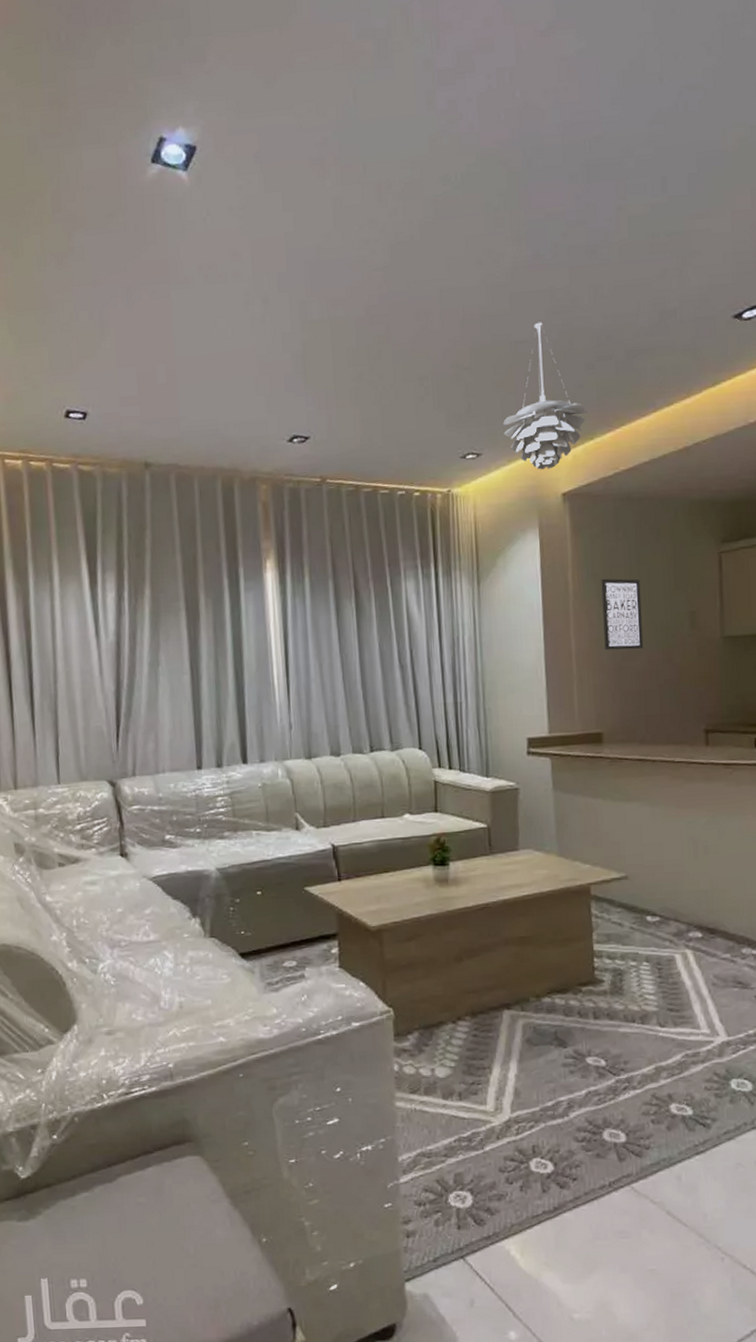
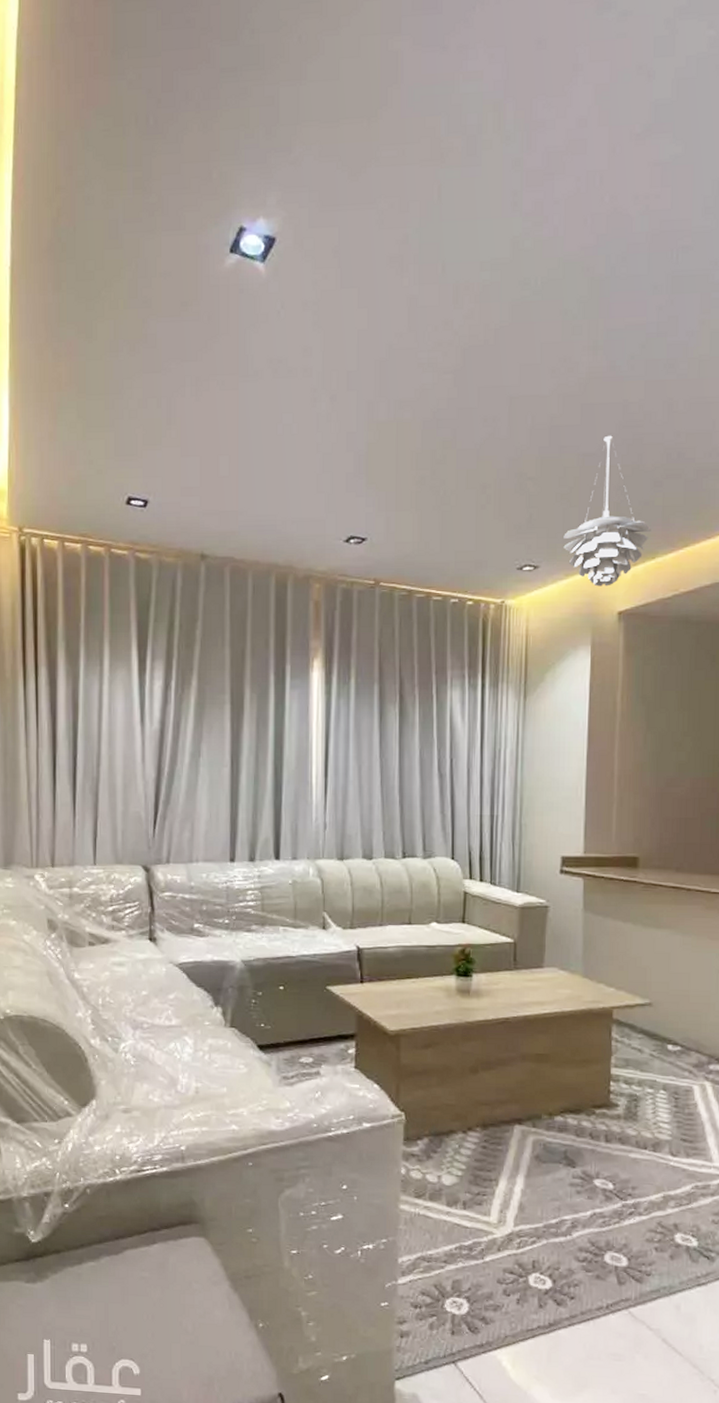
wall art: present [601,578,644,651] -> none [648,701,691,776]

